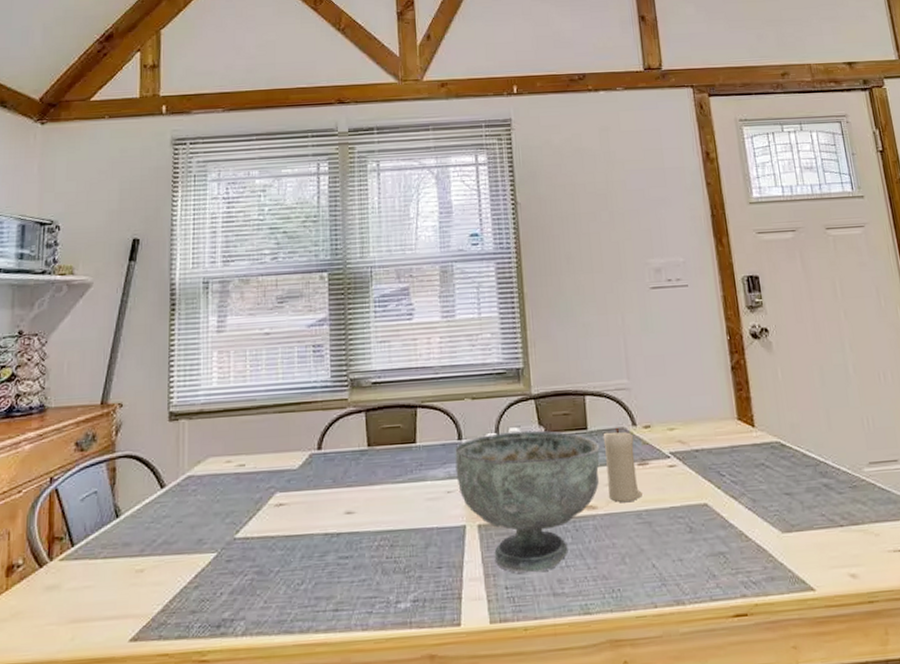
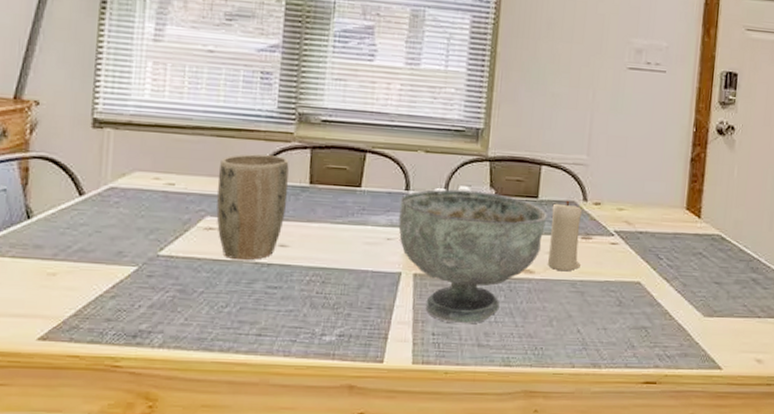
plant pot: none [283,423,349,534] -> present [216,154,289,261]

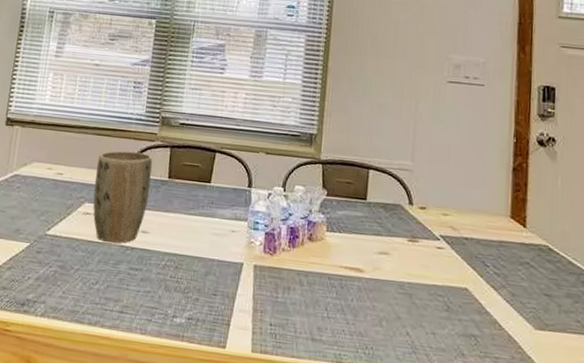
decorative bowl: present [398,189,547,324] -> none [241,188,375,318]
candle: present [547,201,583,272] -> none [376,204,409,273]

